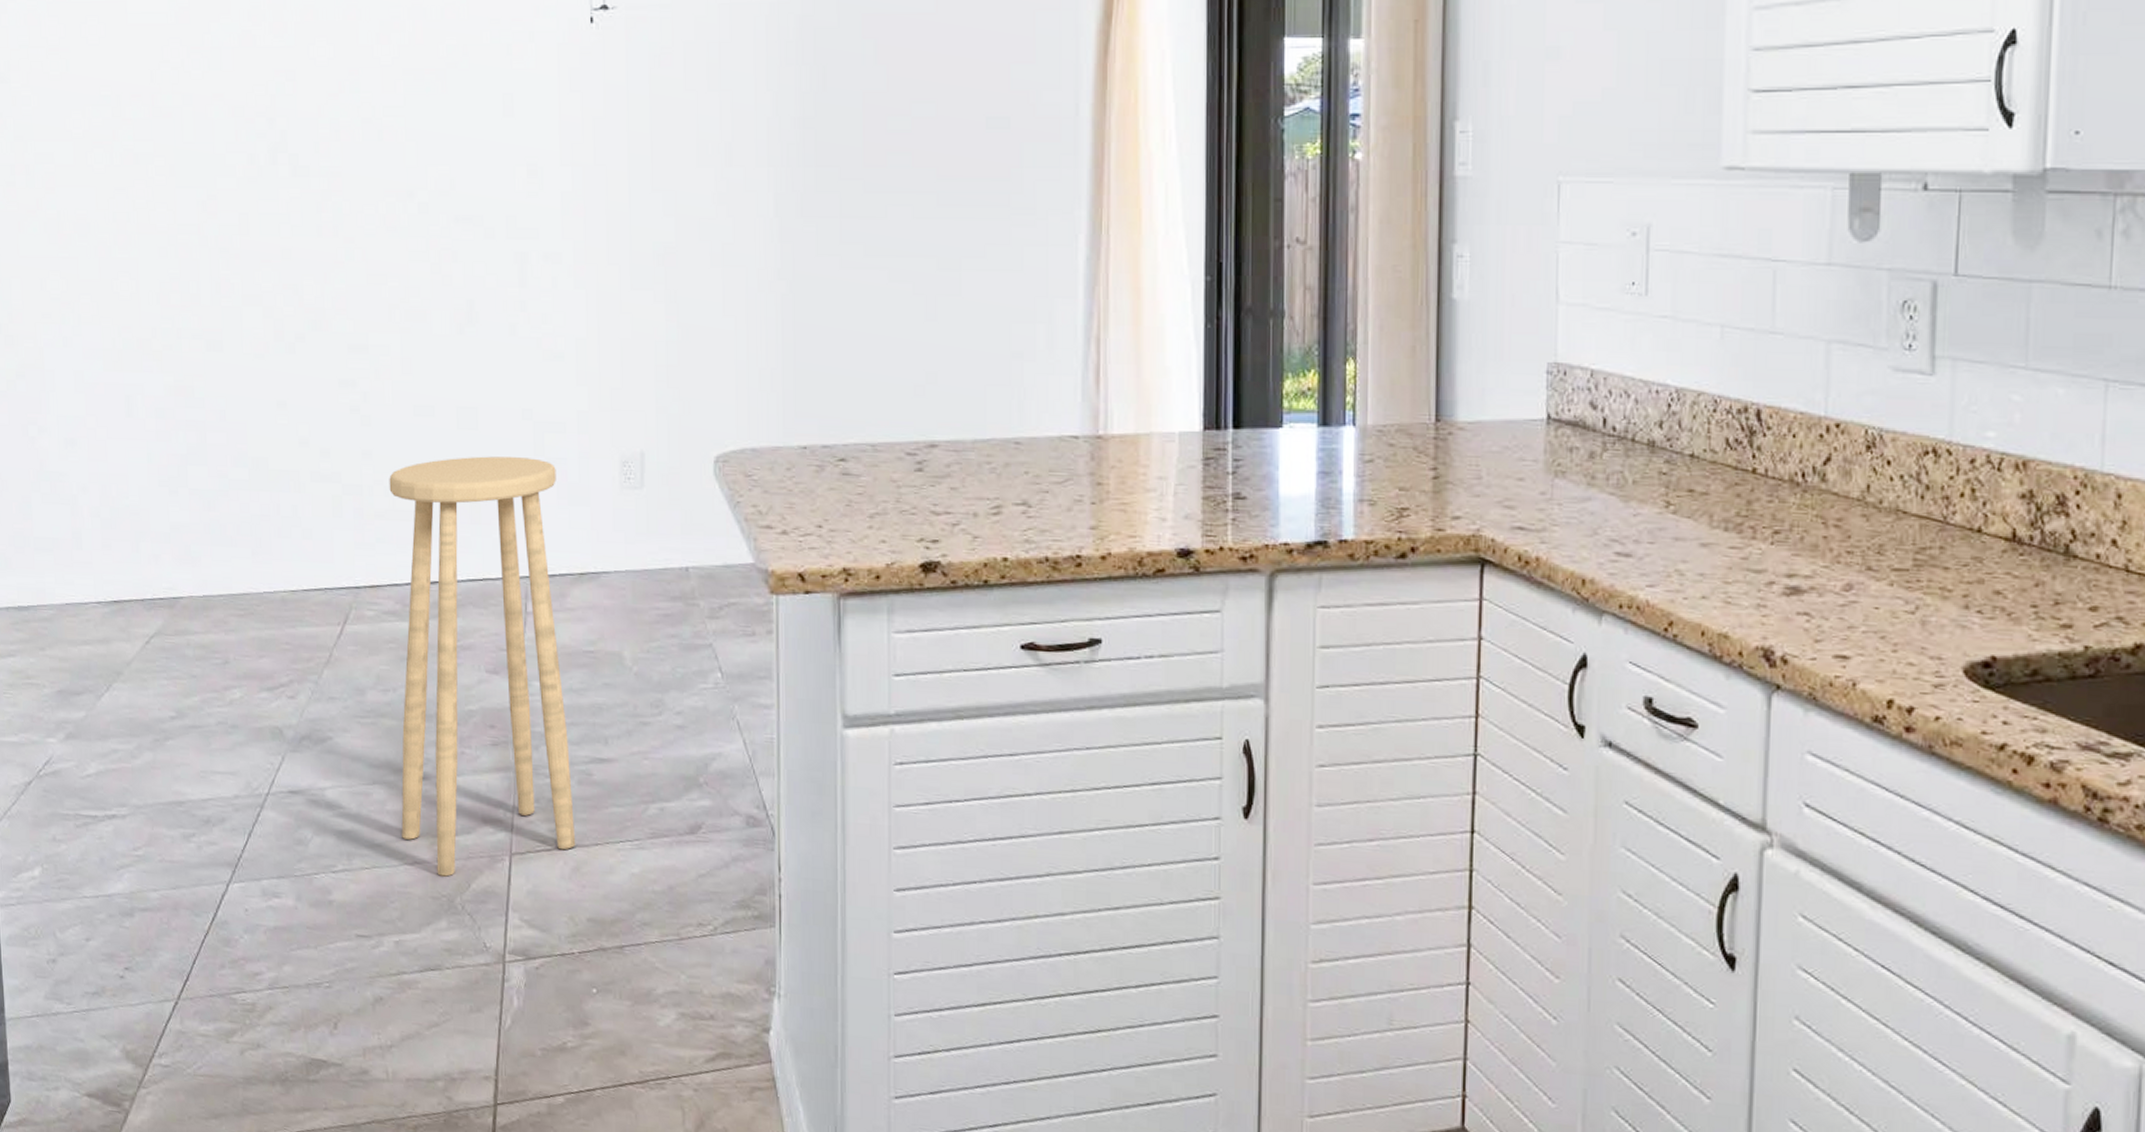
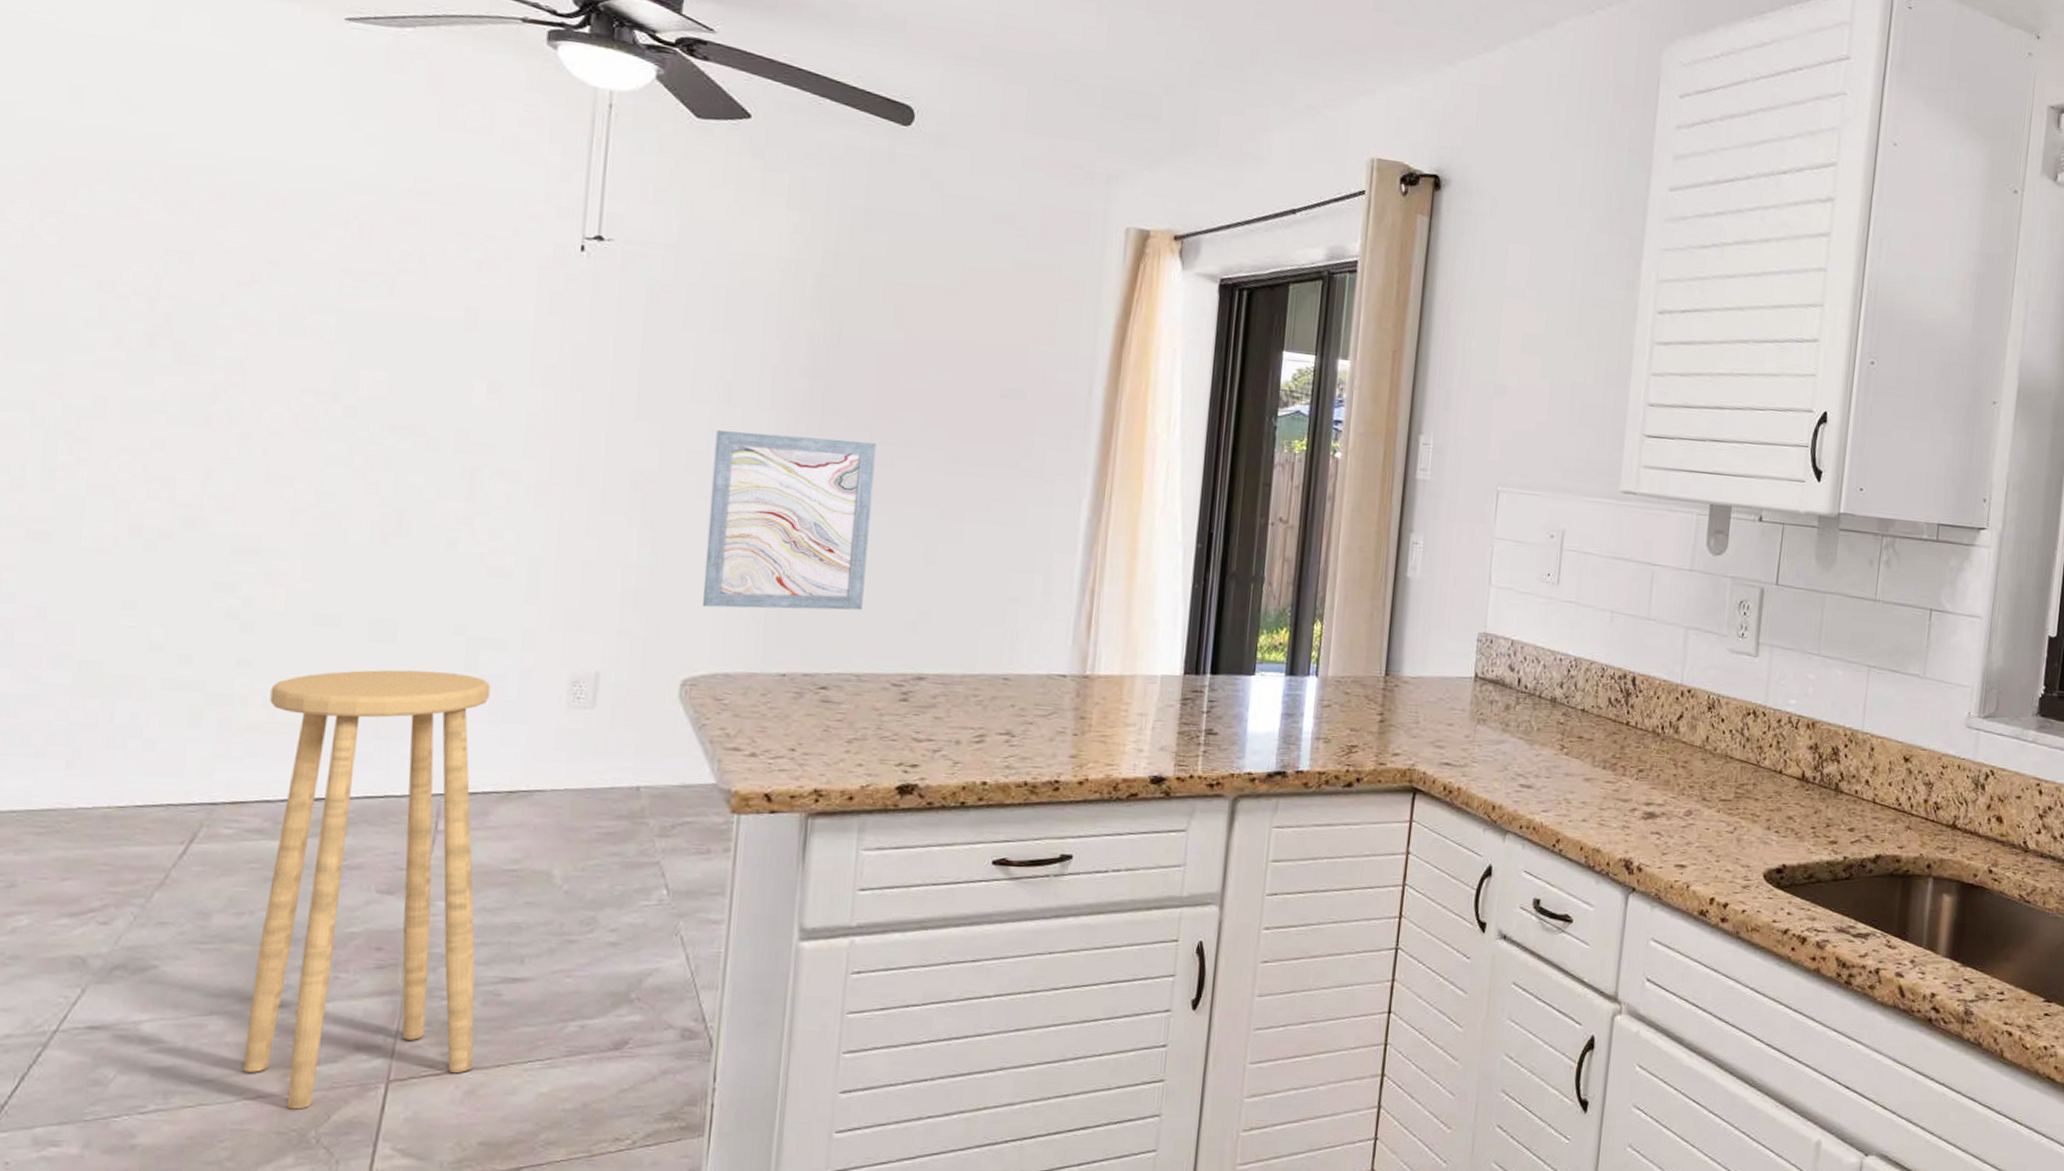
wall art: none [722,192,871,380] -> present [702,430,876,611]

